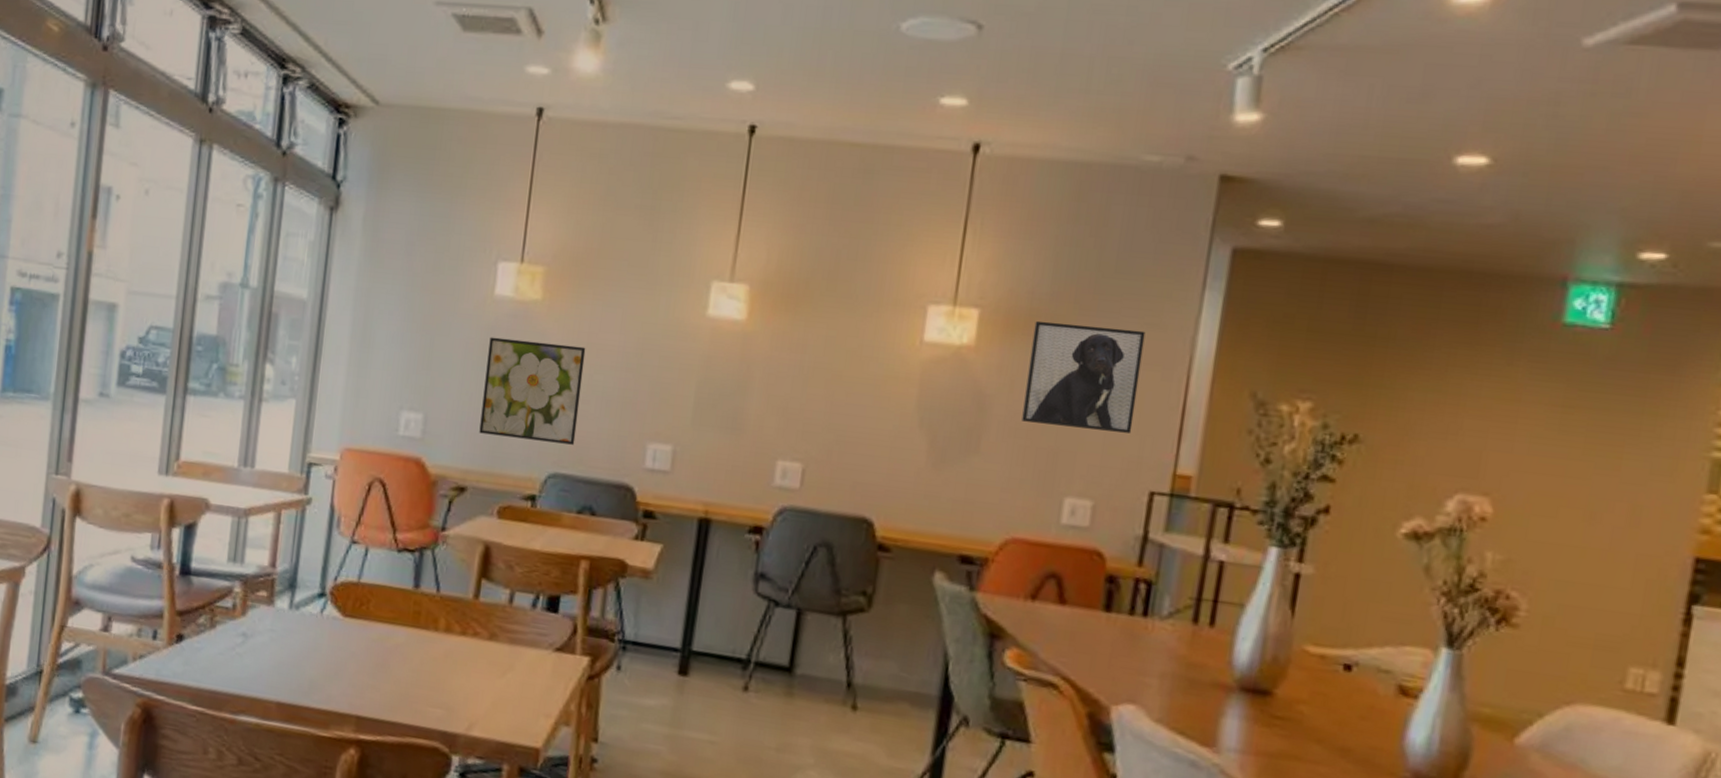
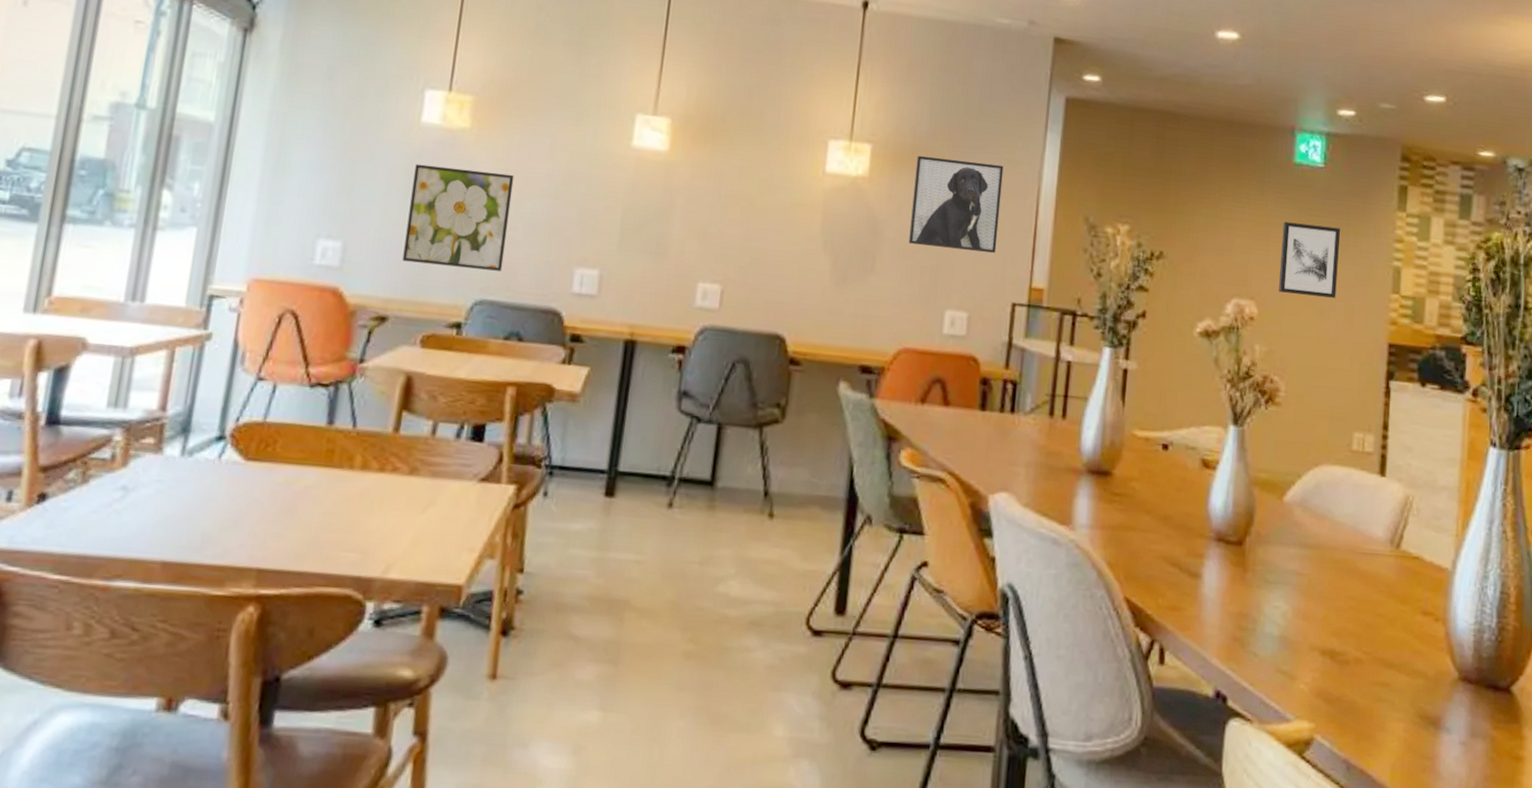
wall art: none [1527,398,1629,497] -> present [1279,221,1340,298]

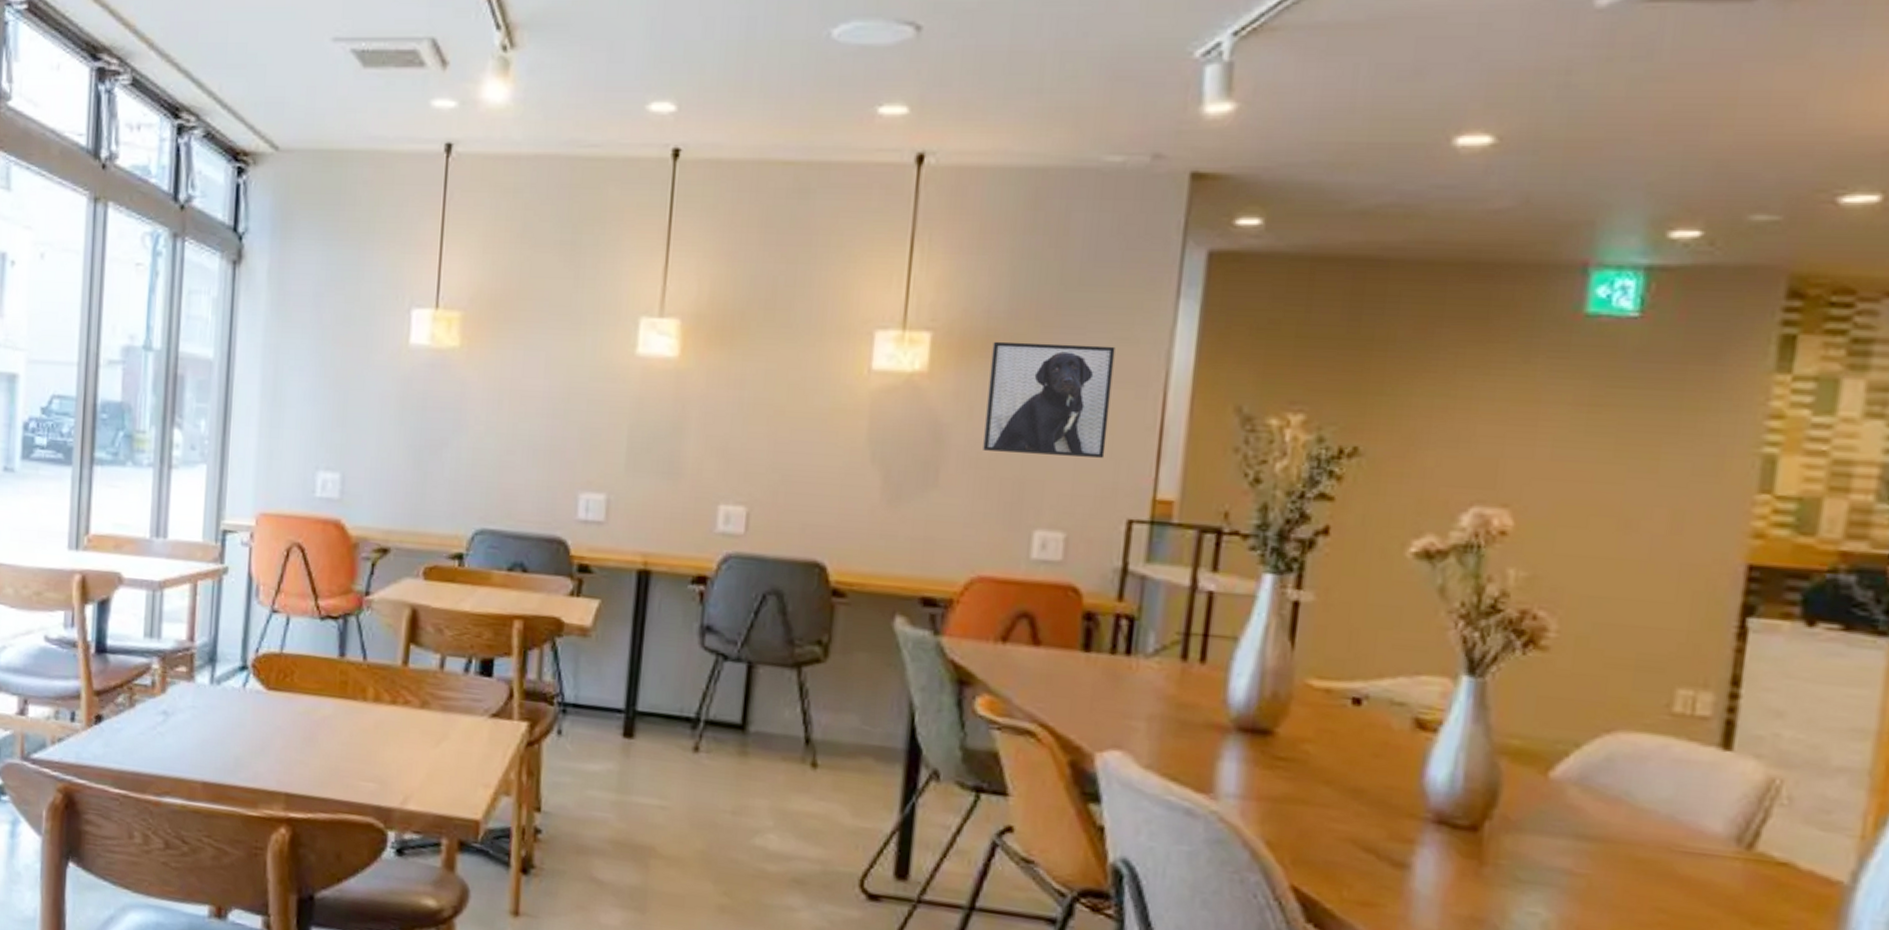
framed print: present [402,164,514,271] -> none [400,388,509,499]
wall art: present [1279,221,1340,298] -> none [1551,398,1665,502]

